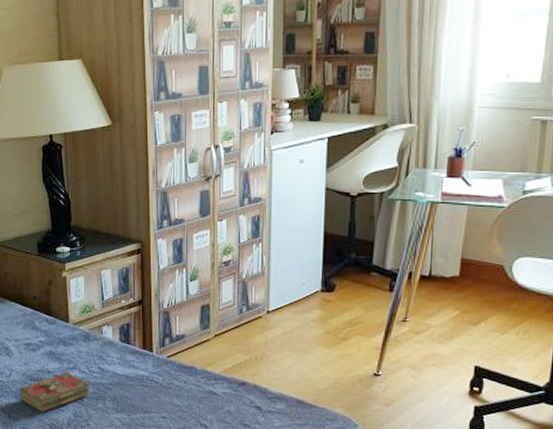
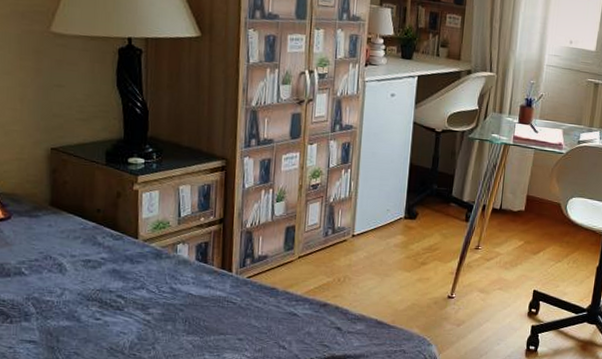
book: present [20,371,90,413] -> none [72,290,159,336]

